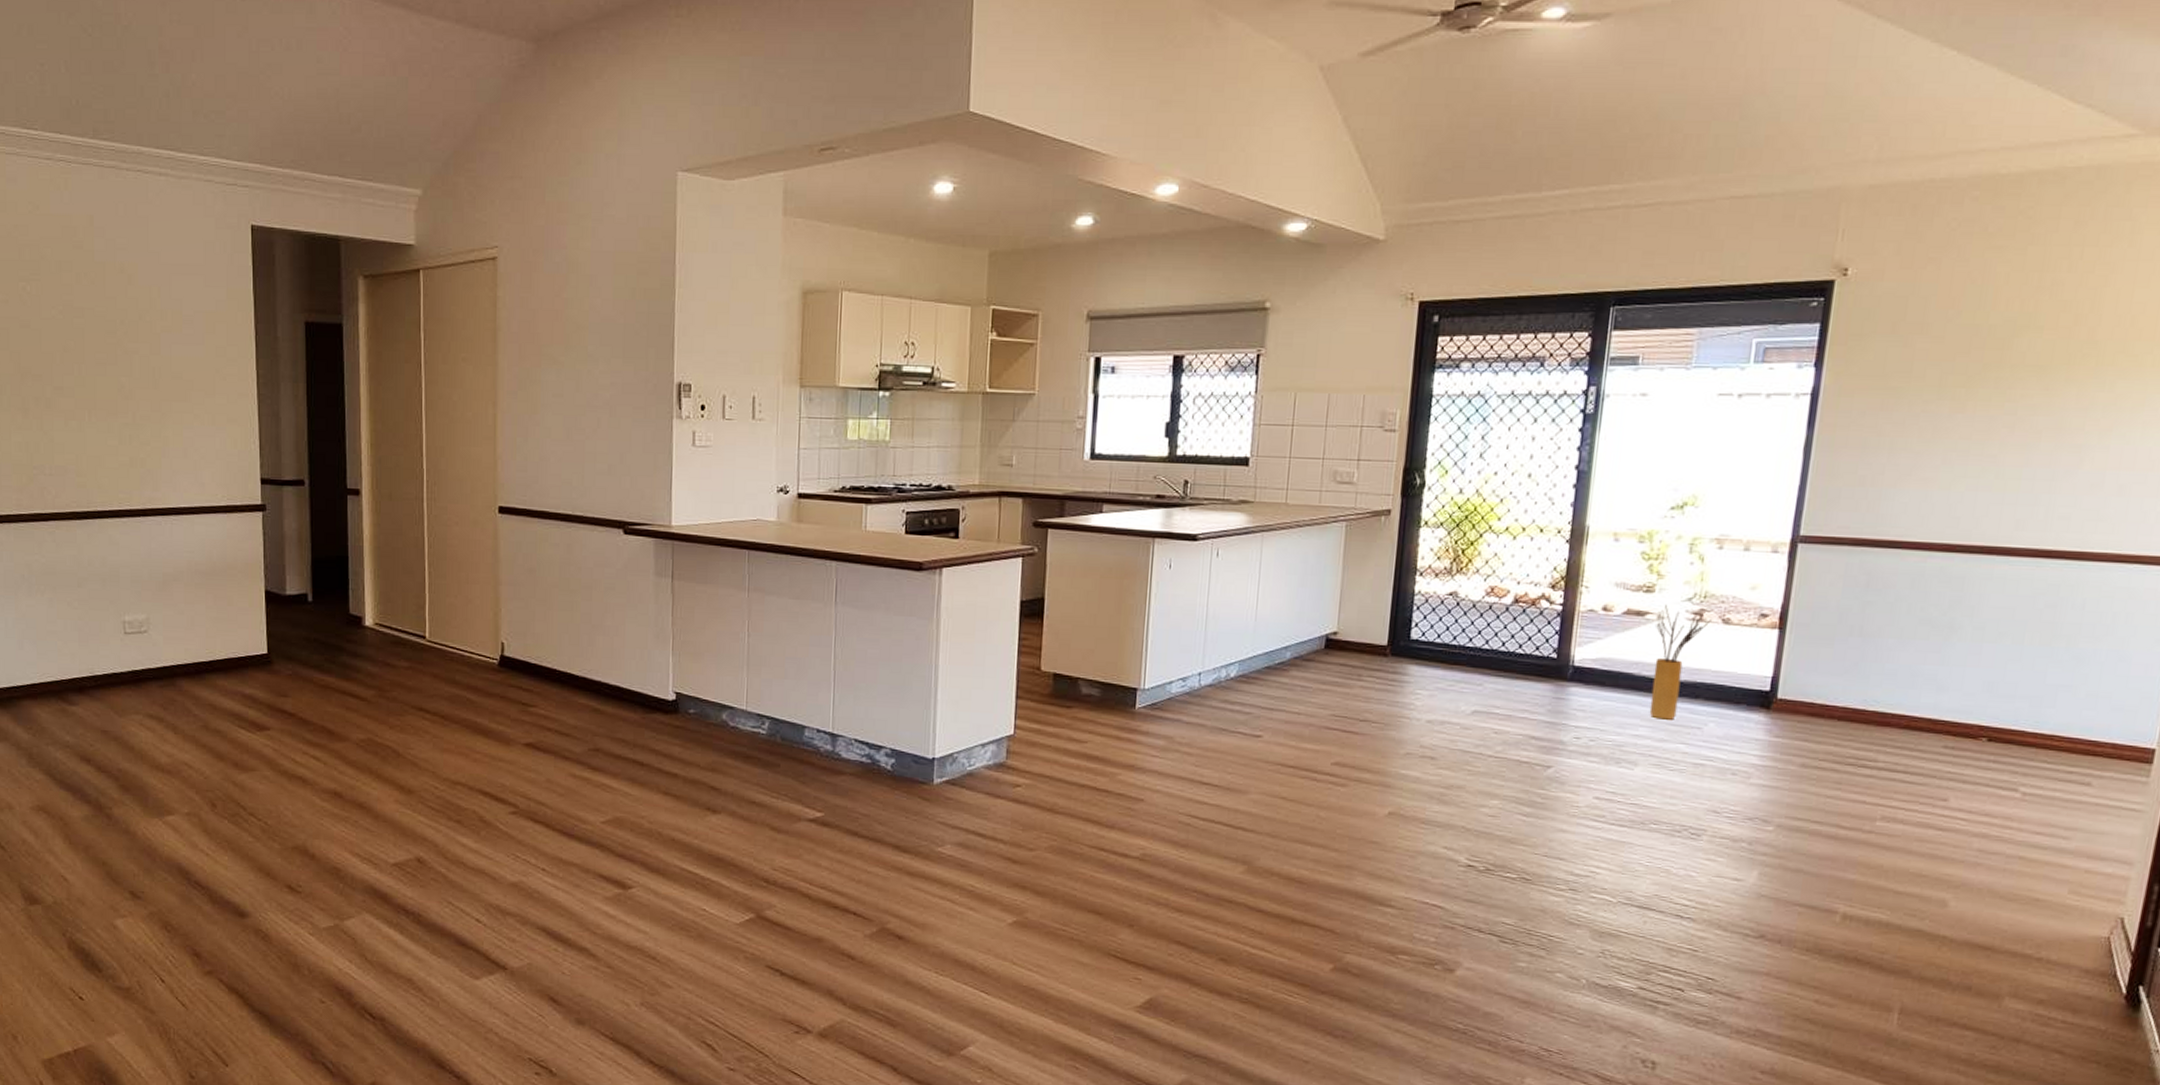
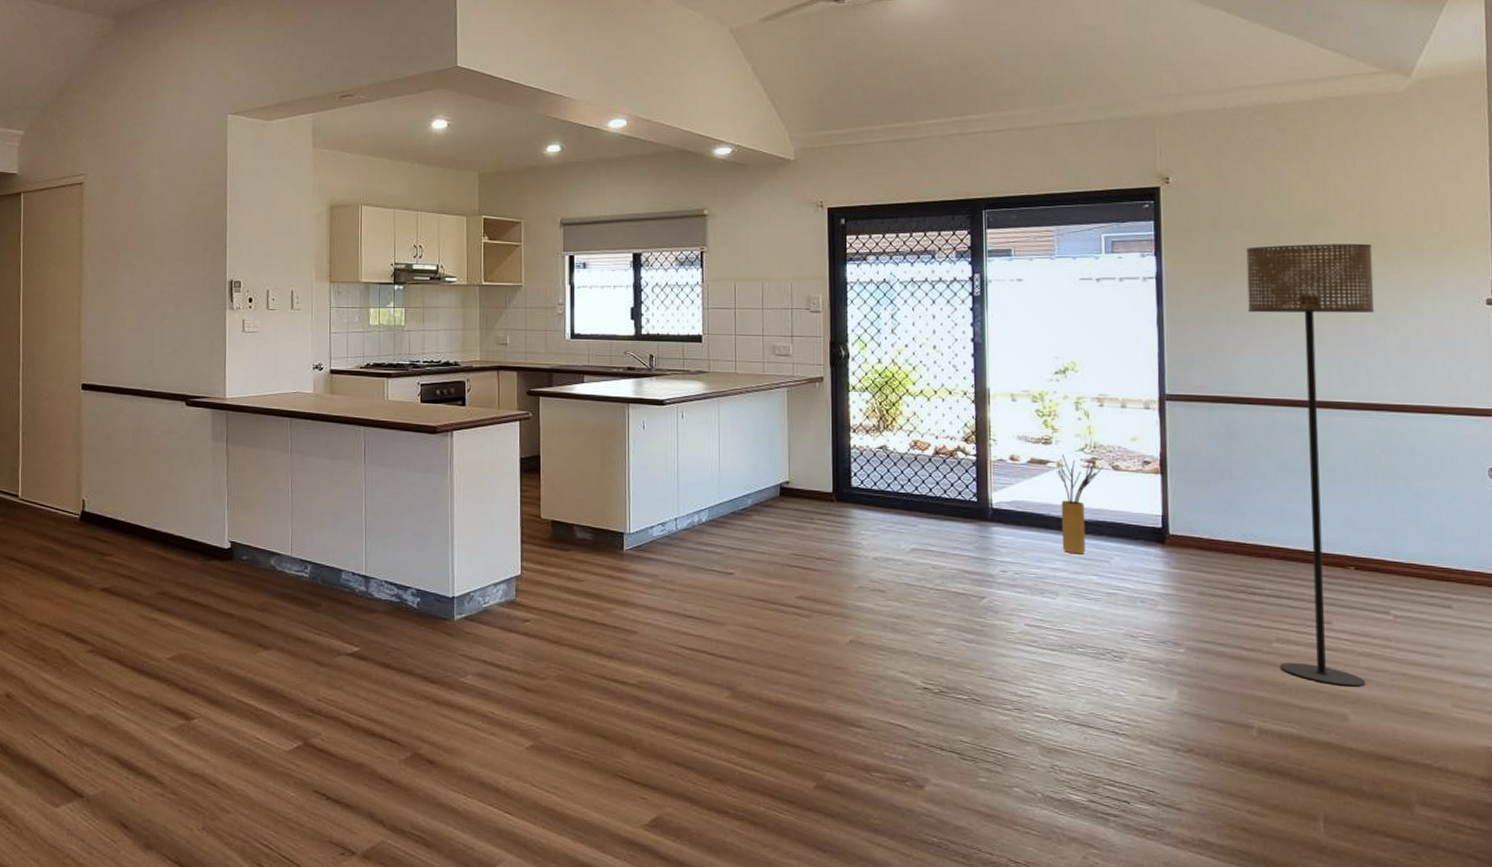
floor lamp: none [1879,354,2084,871] -> present [1246,243,1375,687]

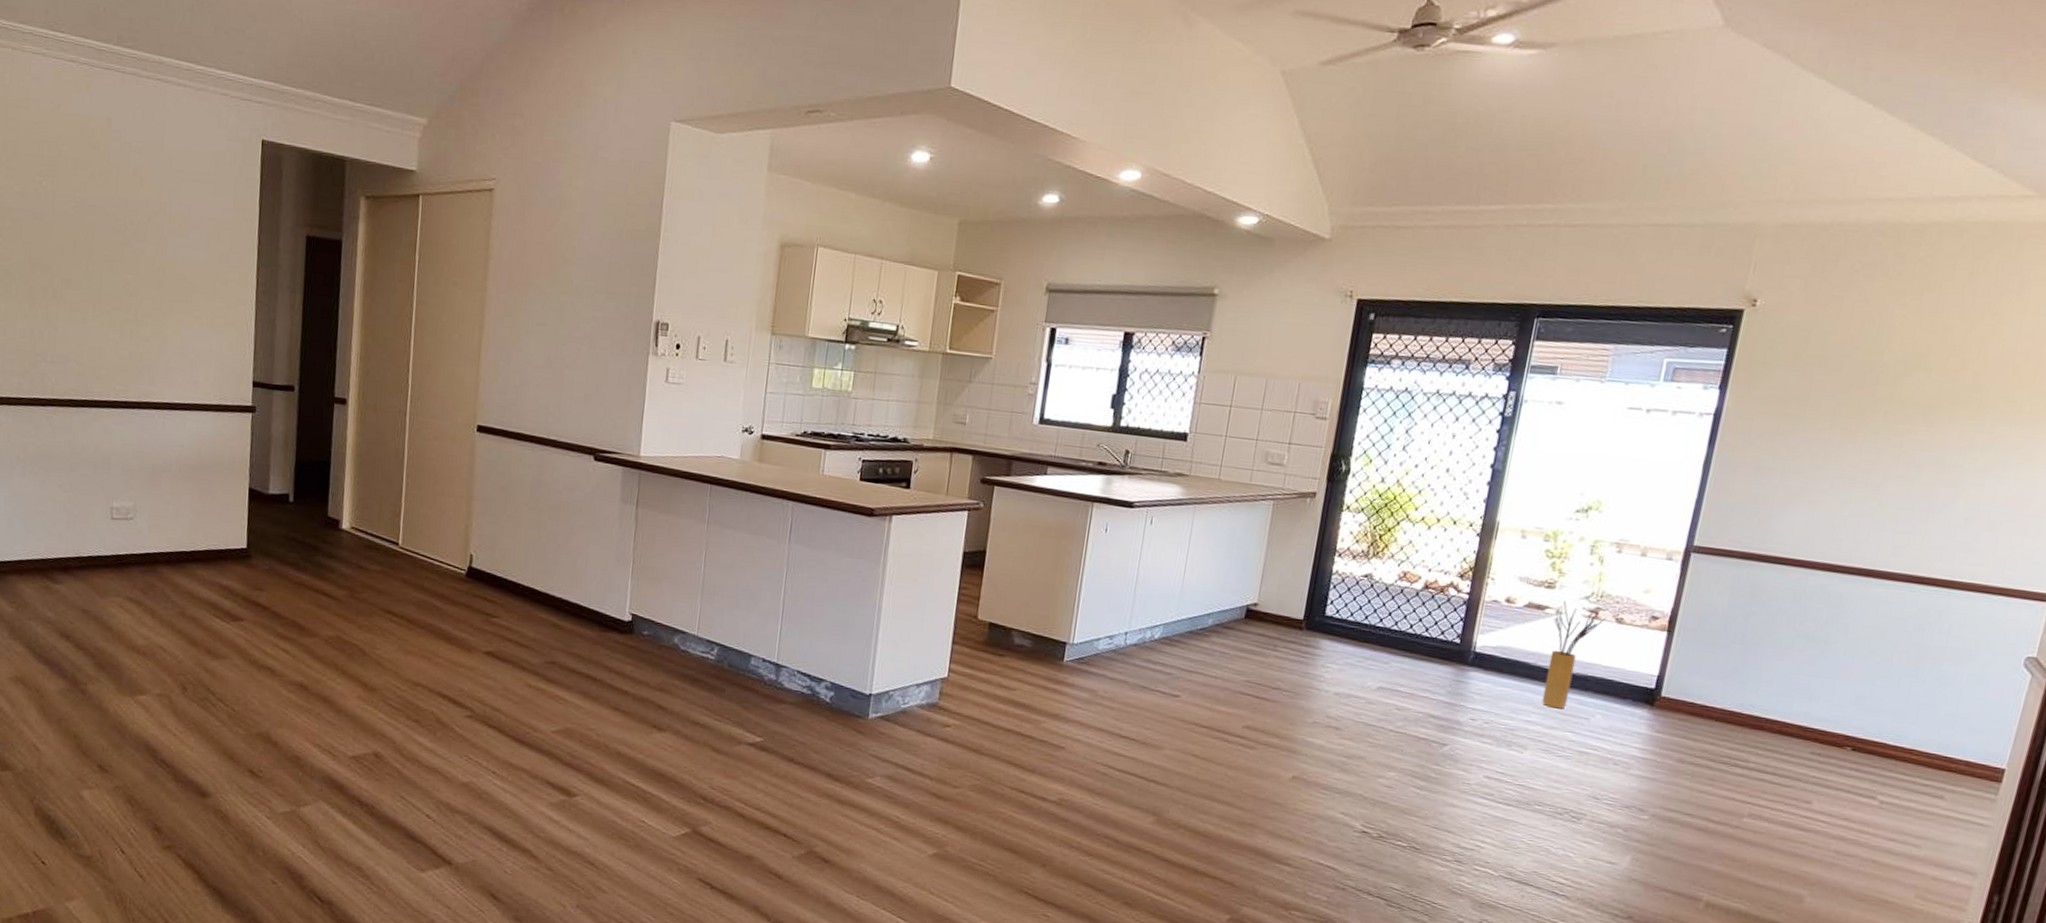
floor lamp: present [1246,243,1375,687] -> none [1744,389,1968,870]

